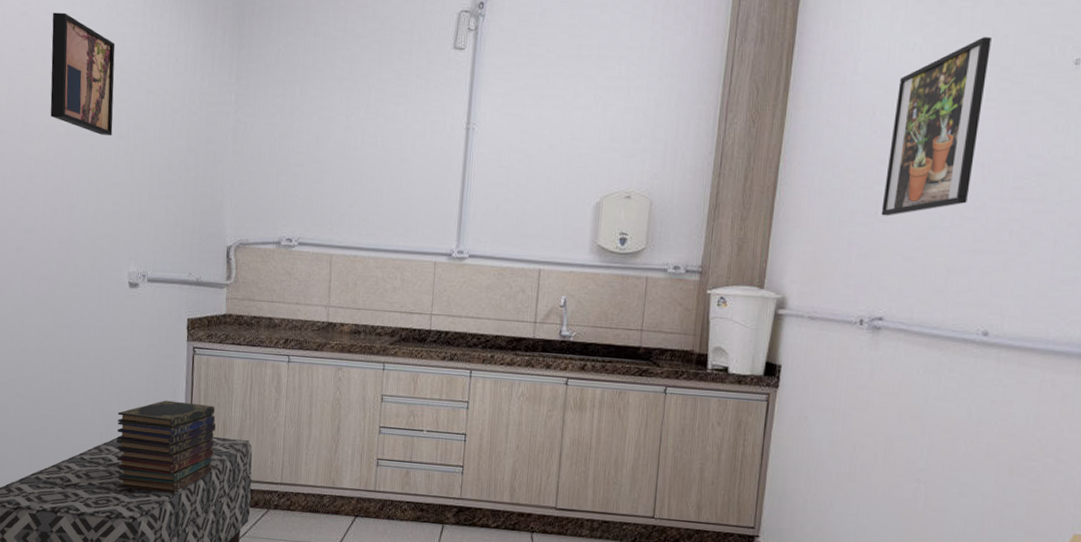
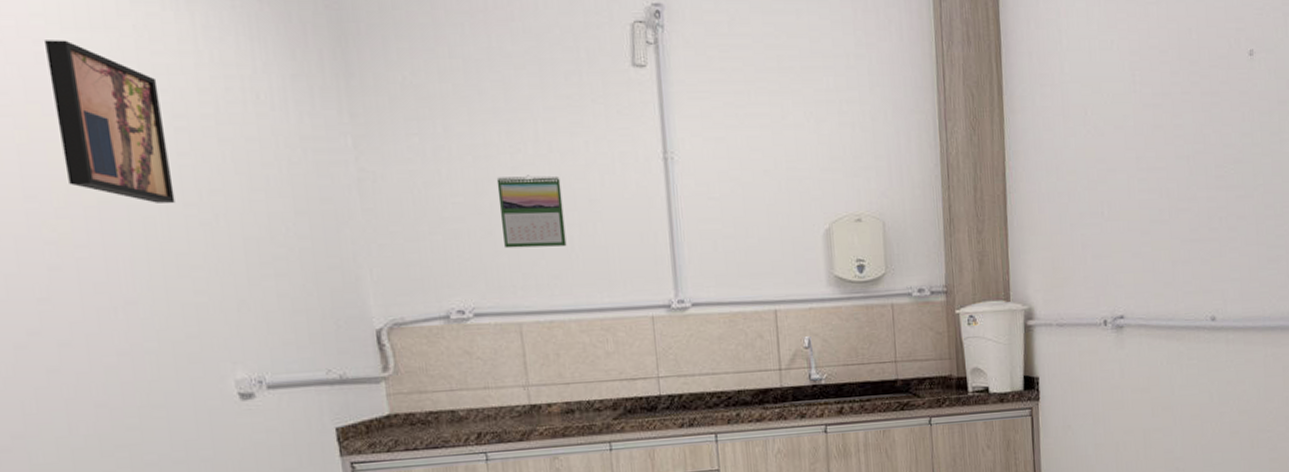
calendar: none [330,134,381,195] -> present [496,175,567,249]
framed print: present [881,37,992,216] -> none [1103,32,1180,215]

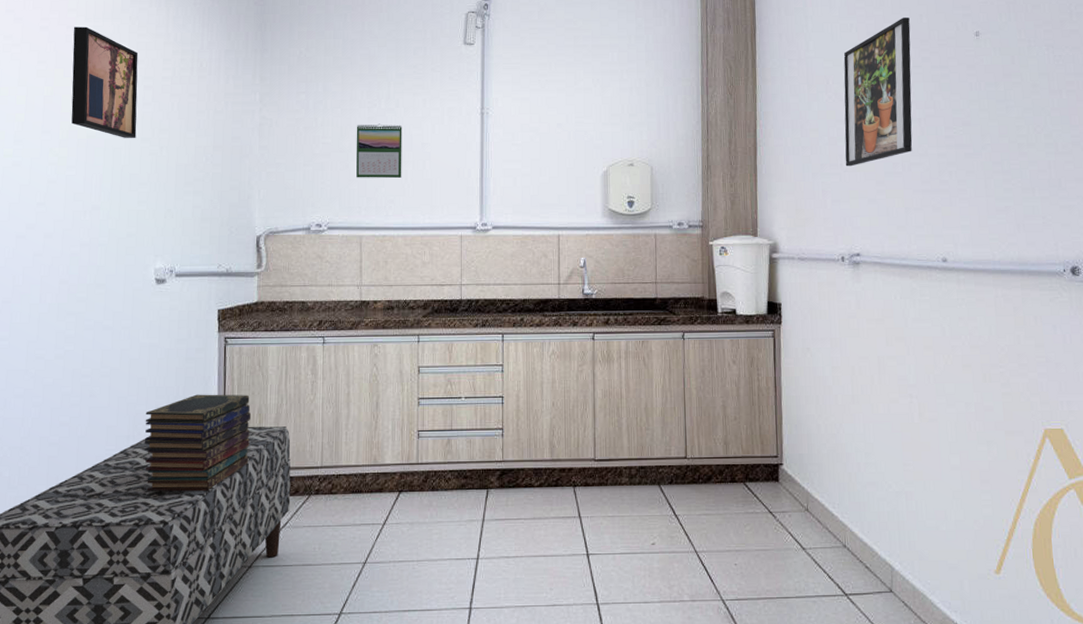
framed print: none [1103,32,1180,215] -> present [843,17,913,167]

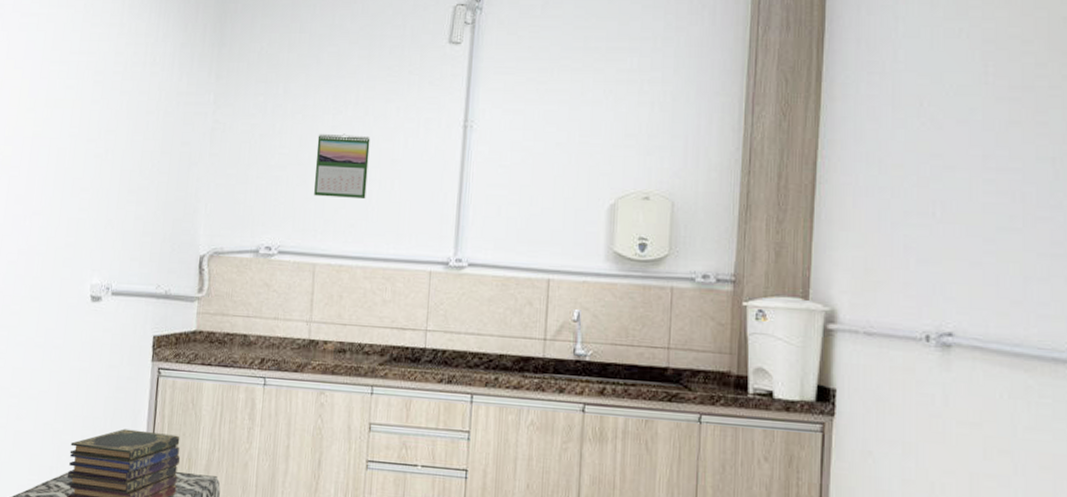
wall art: present [71,26,139,138] -> none [18,14,91,138]
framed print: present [843,17,913,167] -> none [939,21,1048,217]

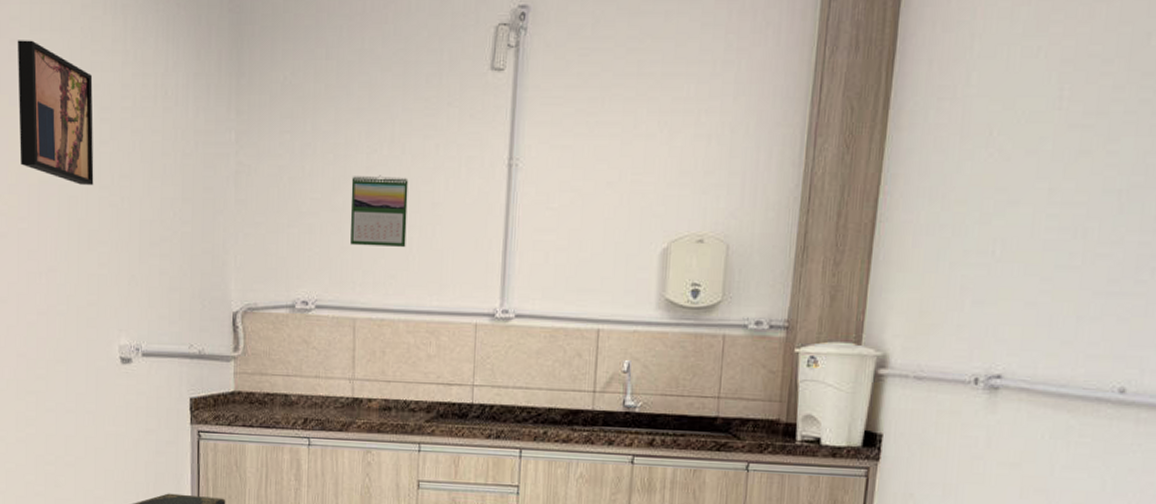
wall art: none [18,14,91,138] -> present [17,40,94,185]

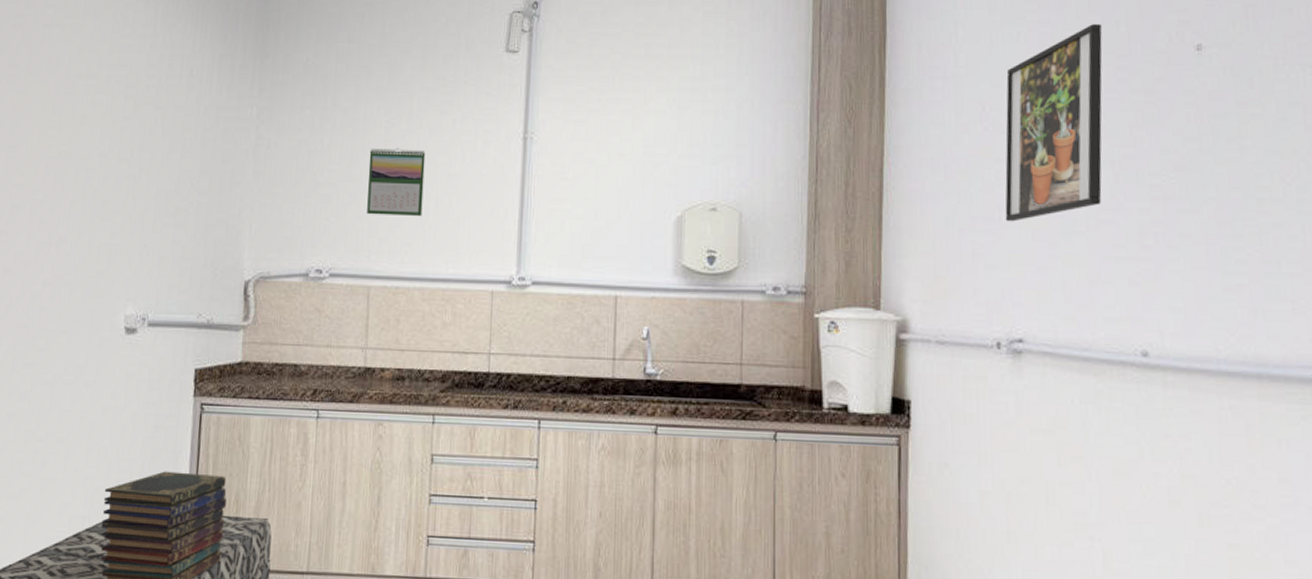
wall art: present [17,40,94,185] -> none [41,25,121,158]
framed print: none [999,37,1131,255] -> present [1005,24,1103,222]

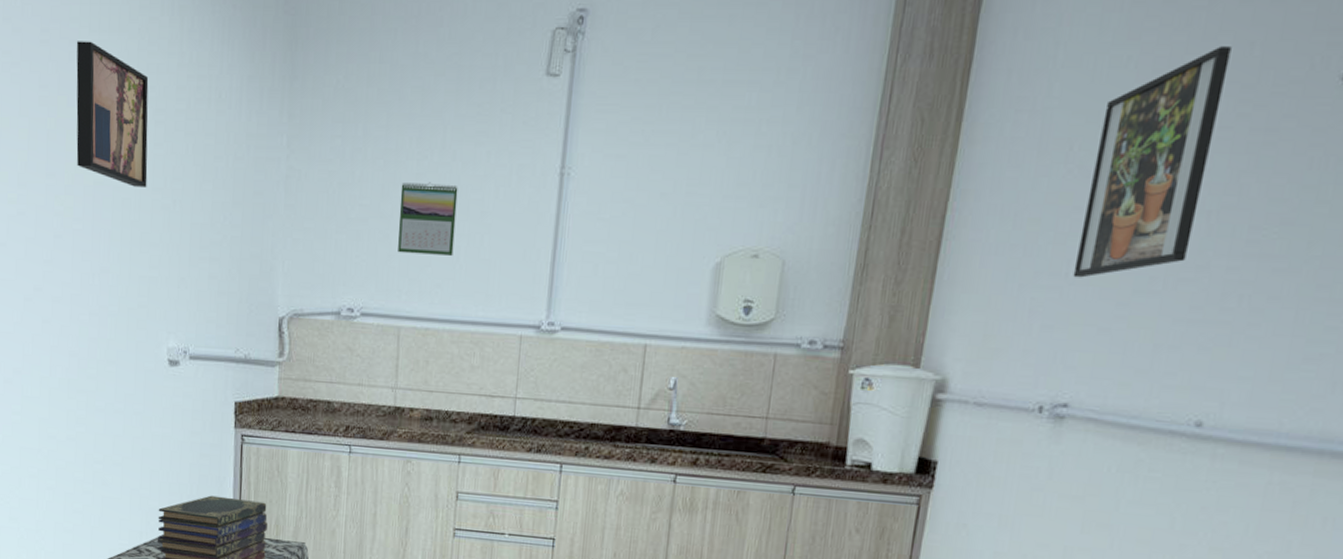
wall art: none [41,25,121,158] -> present [76,41,149,187]

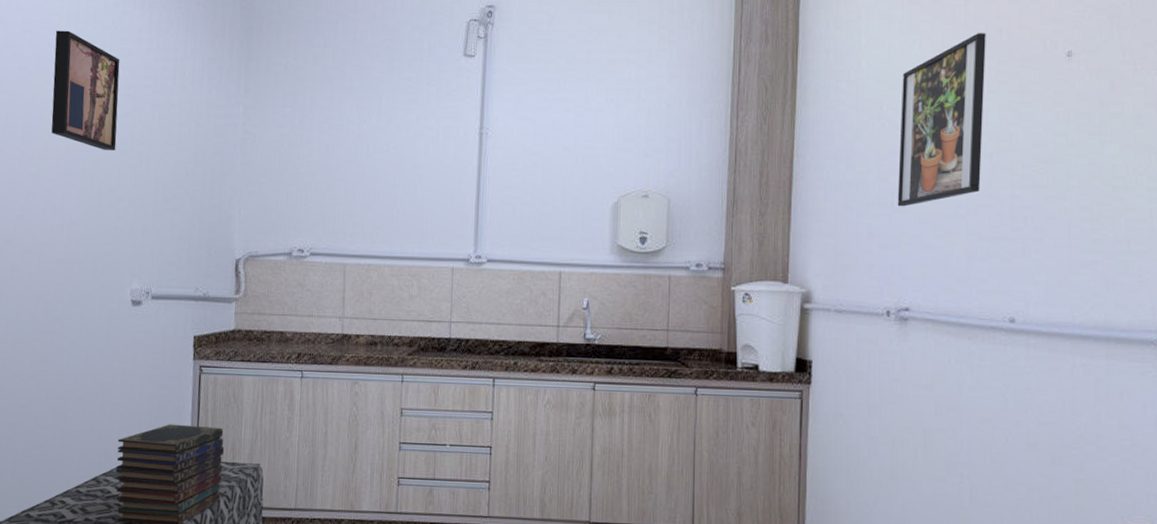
calendar: present [398,182,458,256] -> none [342,142,394,202]

